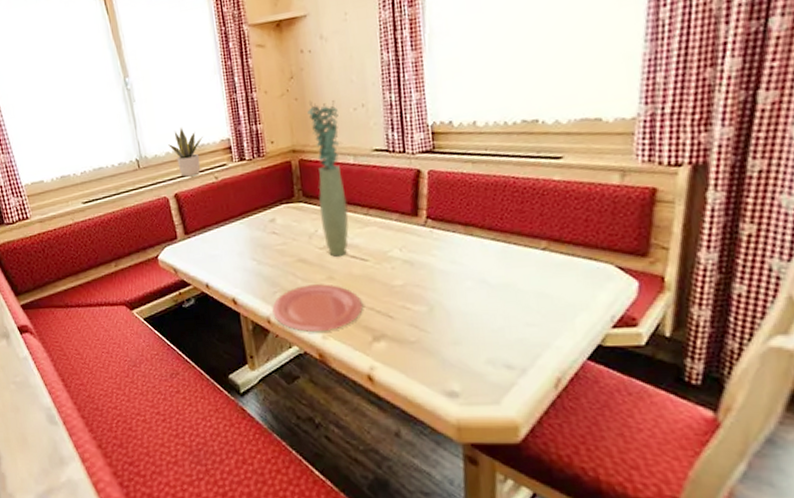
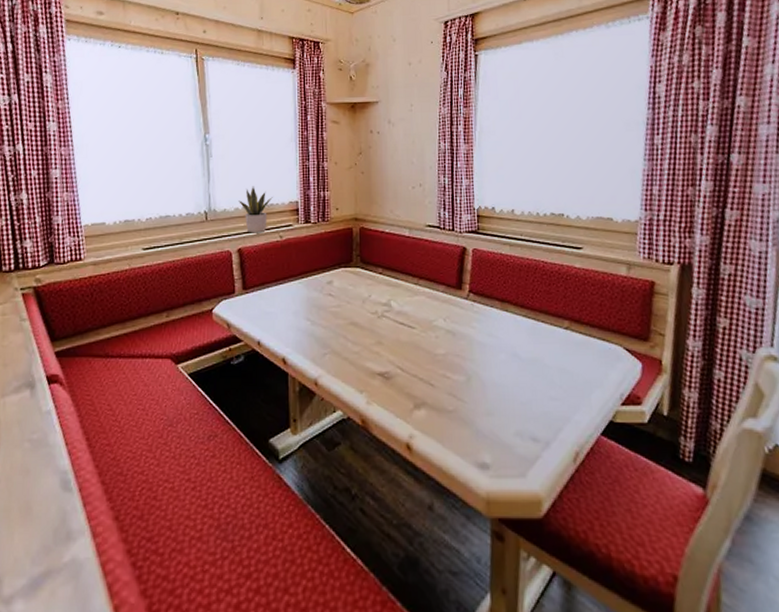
plate: present [272,284,364,333] -> none [321,348,408,397]
vase: present [307,100,349,257] -> none [372,176,401,322]

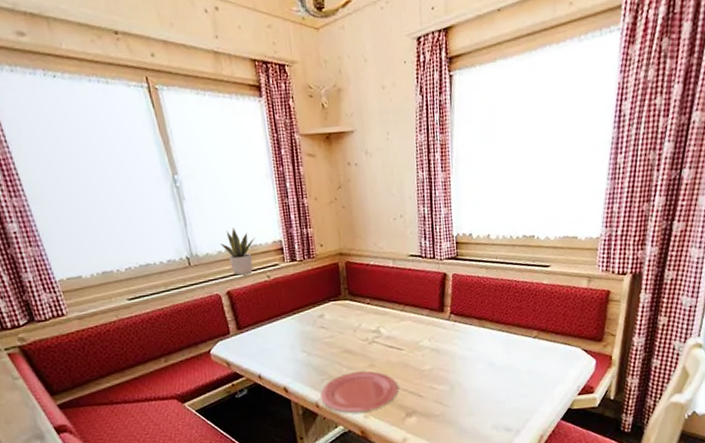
plate: none [321,348,408,397] -> present [320,371,399,413]

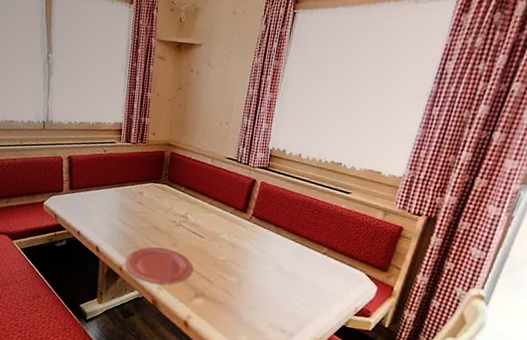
potted plant: present [220,227,255,276] -> none [72,105,101,146]

